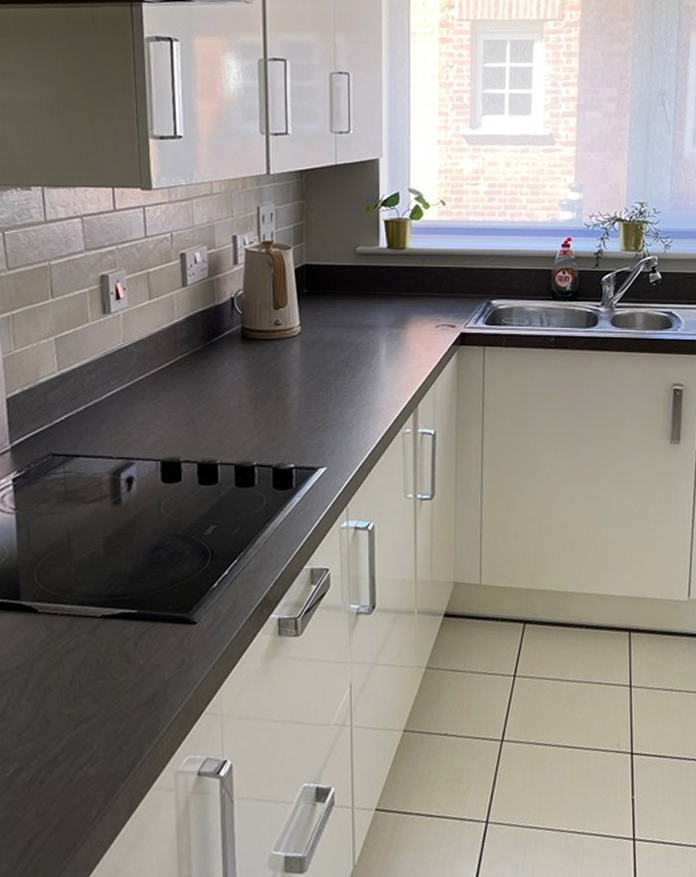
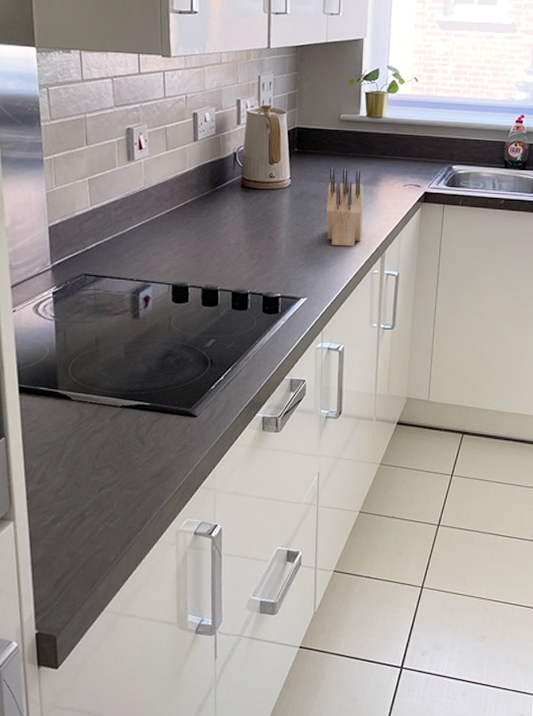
knife block: none [345,309,390,403] -> present [326,167,364,247]

